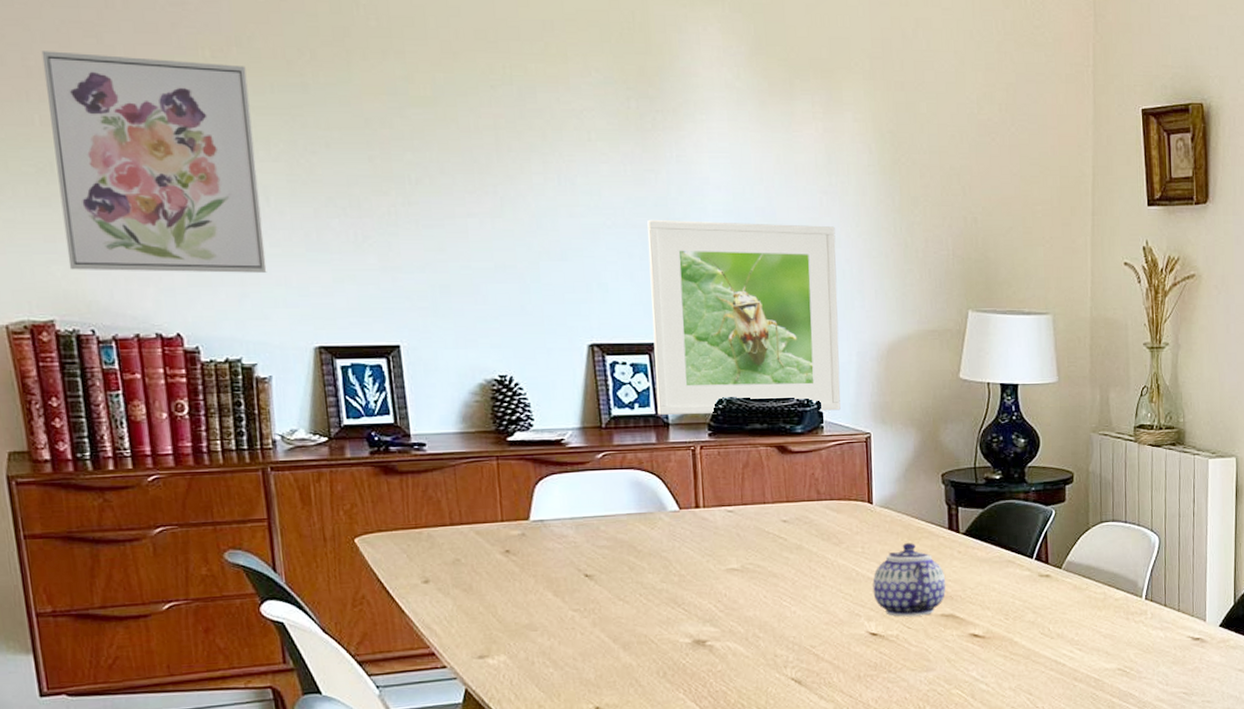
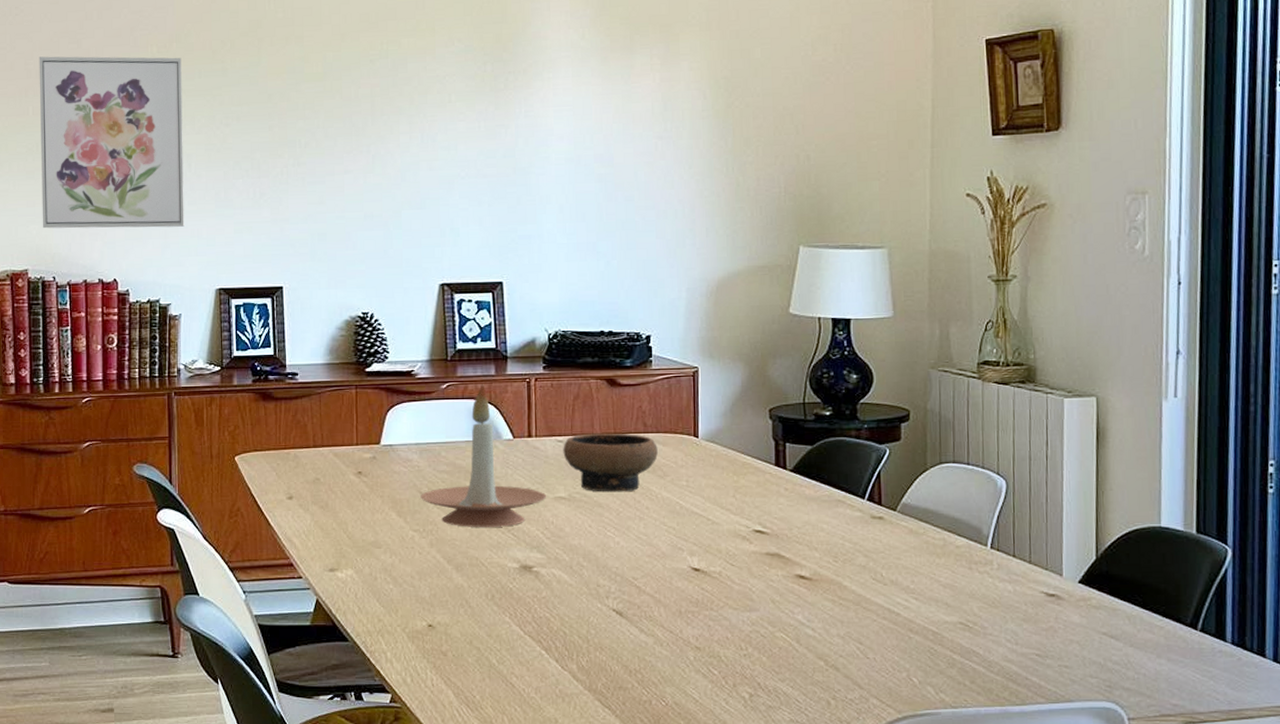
candle holder: none [579,453,718,604] -> present [421,384,547,527]
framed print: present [646,219,841,415] -> none [495,168,670,349]
bowl: none [733,501,832,562] -> present [563,433,658,492]
teapot: present [872,543,946,617] -> none [696,478,772,554]

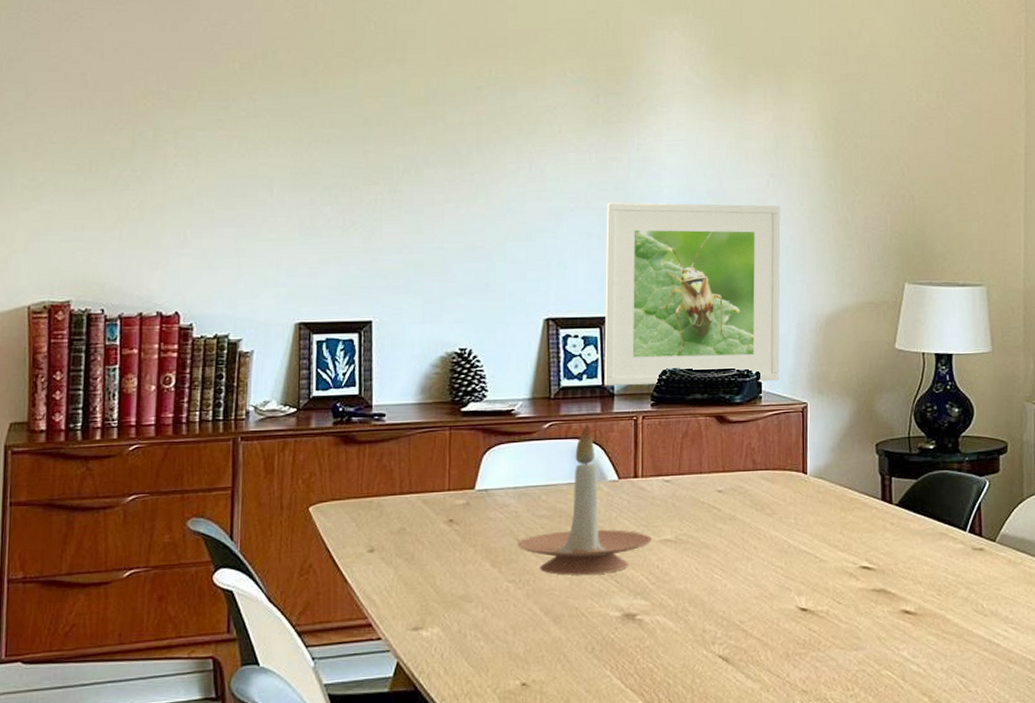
wall art: present [39,56,185,229] -> none [91,67,267,256]
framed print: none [495,168,670,349] -> present [604,202,781,386]
bowl: present [563,433,658,492] -> none [670,471,766,533]

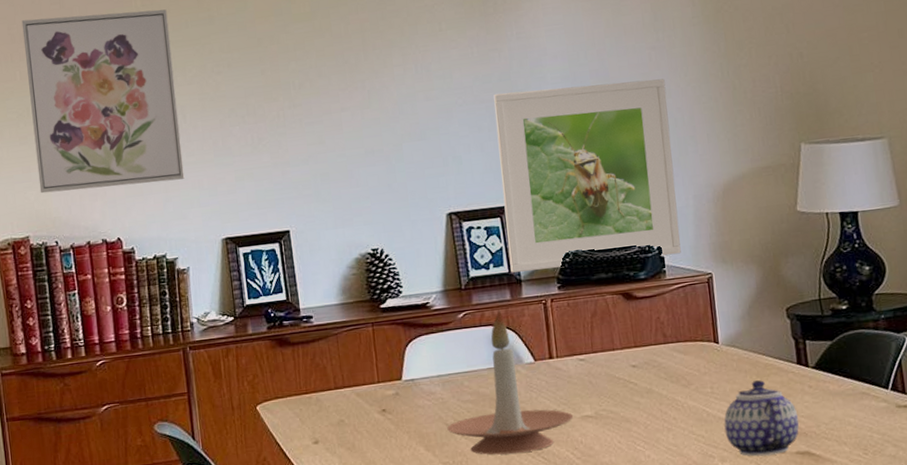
wall art: none [91,67,267,256] -> present [21,9,185,194]
teapot: none [804,514,878,592] -> present [724,380,800,457]

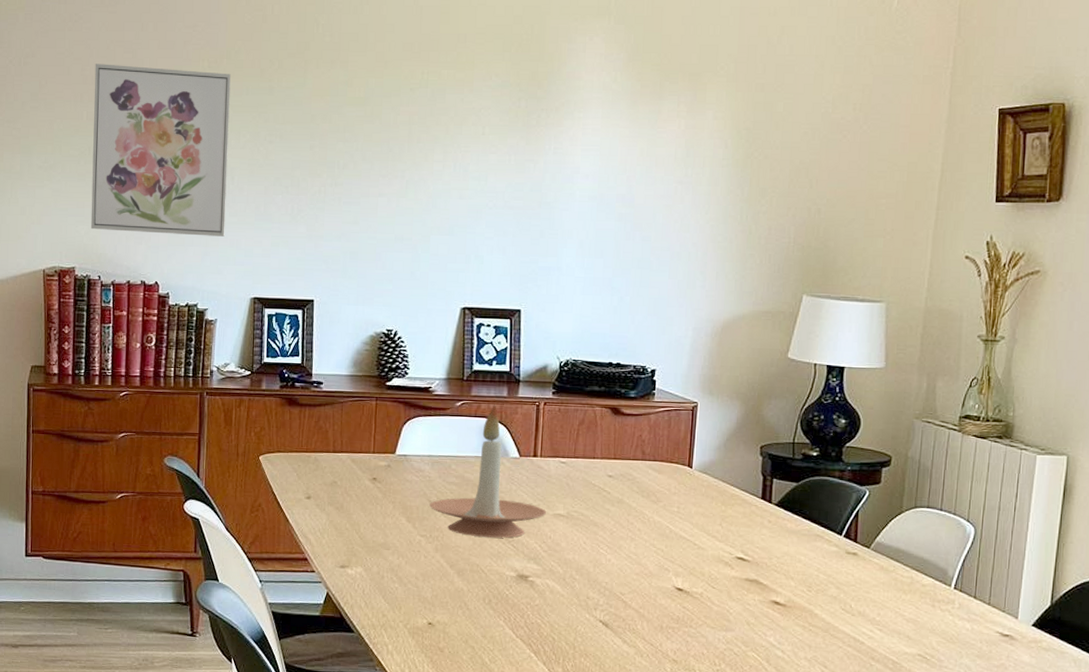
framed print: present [493,78,681,273] -> none [511,202,686,380]
teapot: present [724,380,800,457] -> none [683,508,754,578]

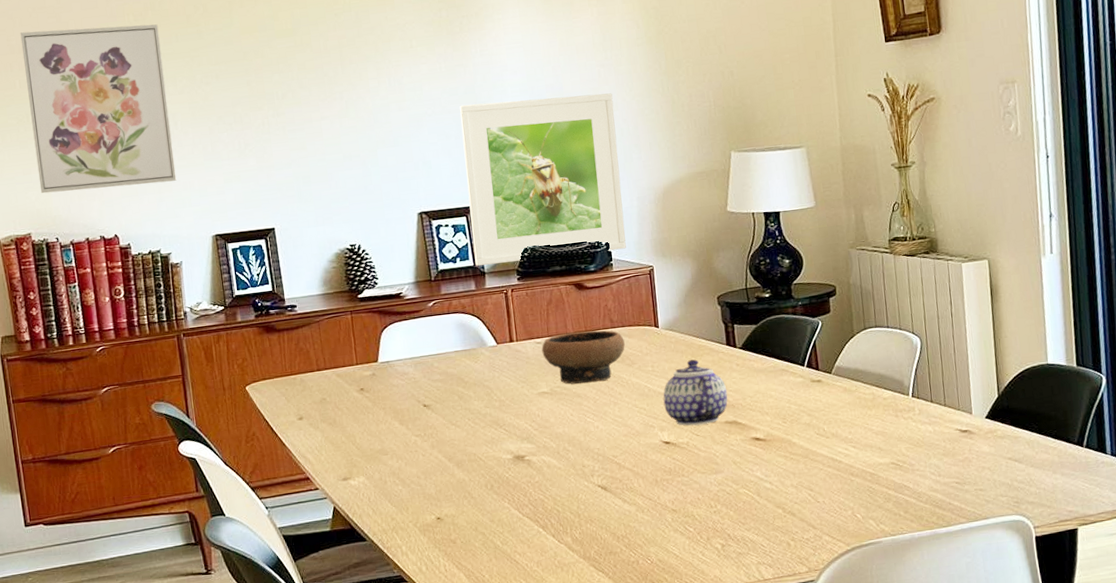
candle holder: present [429,404,547,538] -> none [419,299,532,428]
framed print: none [511,202,686,380] -> present [459,93,626,266]
bowl: none [565,457,653,514] -> present [541,330,625,384]
teapot: none [683,508,754,578] -> present [663,359,728,426]

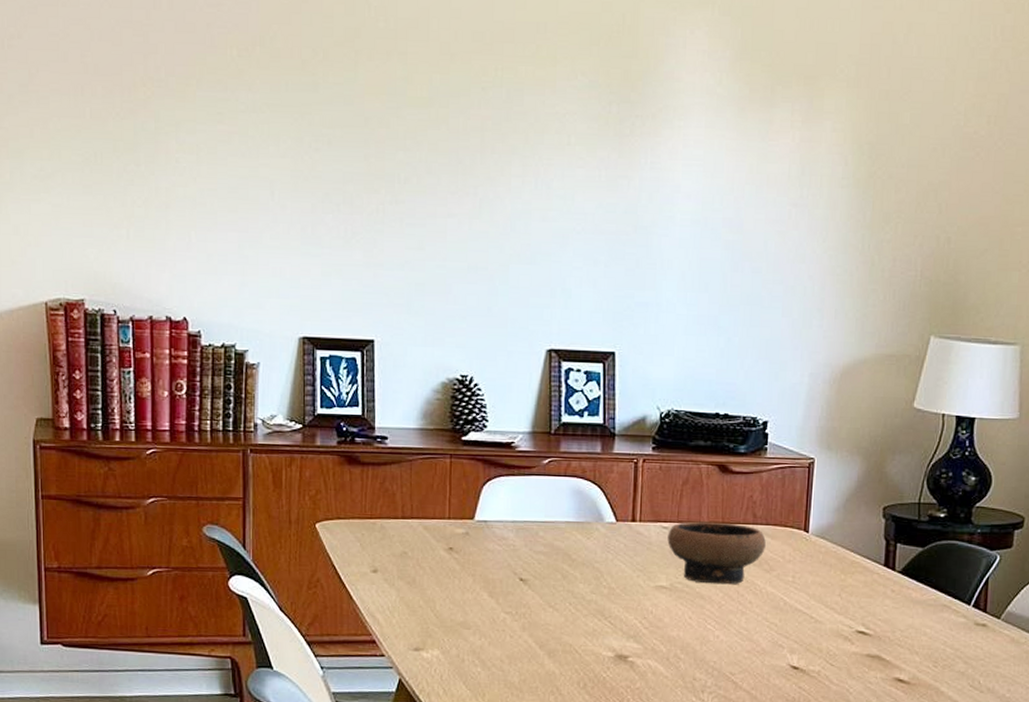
wall art: present [20,24,177,194] -> none [97,48,266,264]
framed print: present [459,93,626,266] -> none [605,226,801,433]
teapot: present [663,359,728,426] -> none [799,576,876,654]

